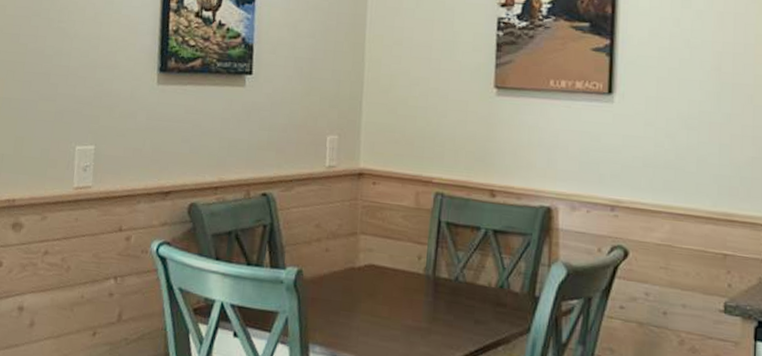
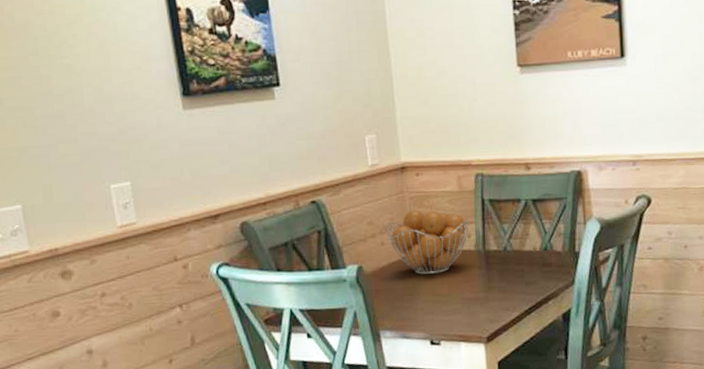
fruit basket: none [333,219,421,293] -> present [386,210,469,275]

